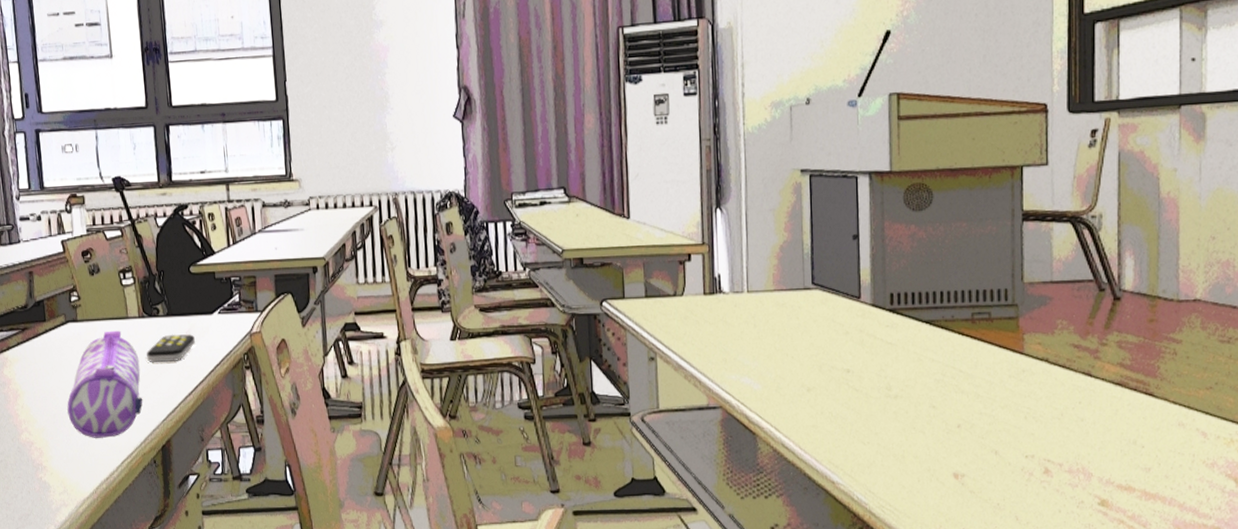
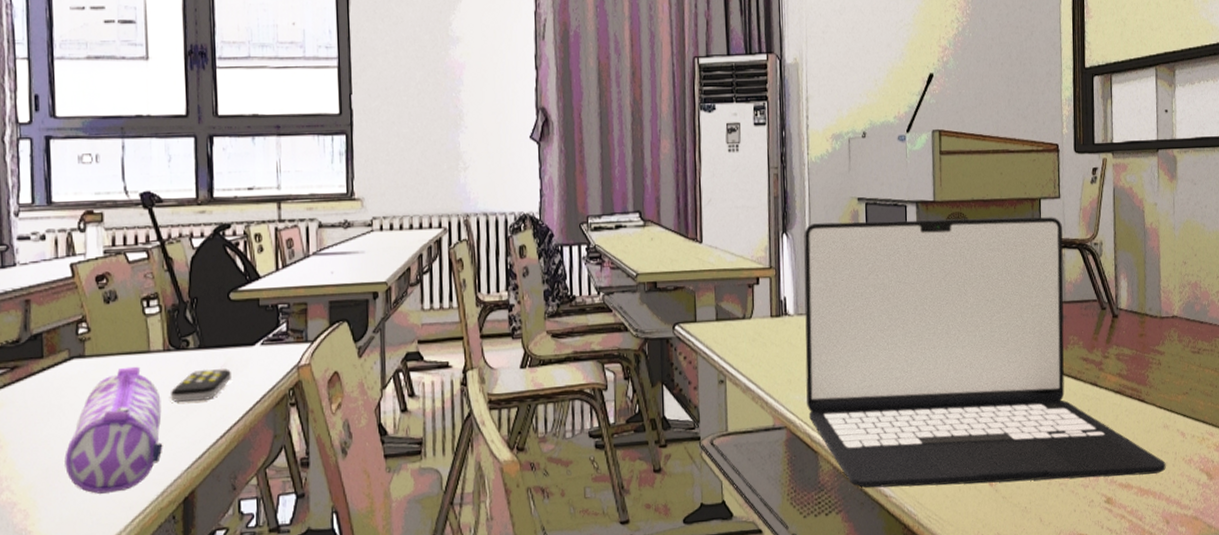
laptop: none [740,186,1180,477] -> present [804,217,1166,488]

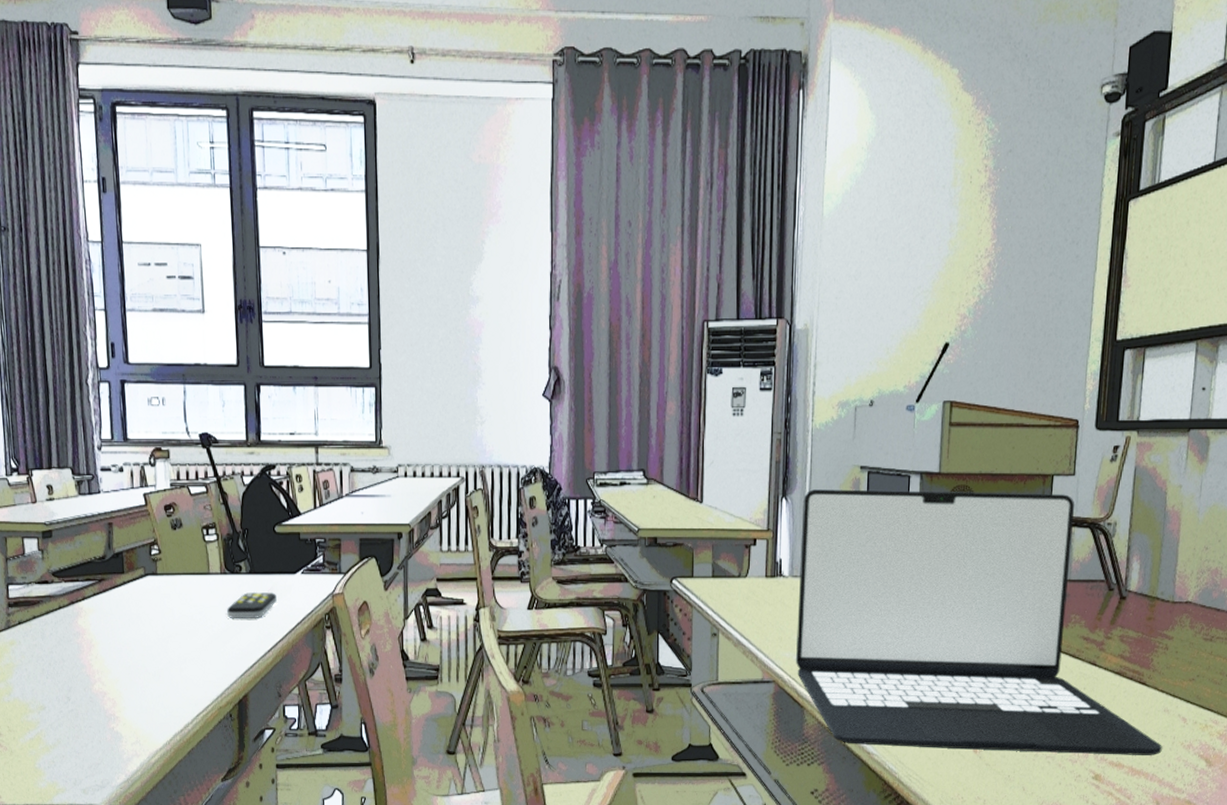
pencil case: present [64,366,163,494] -> none [143,585,222,691]

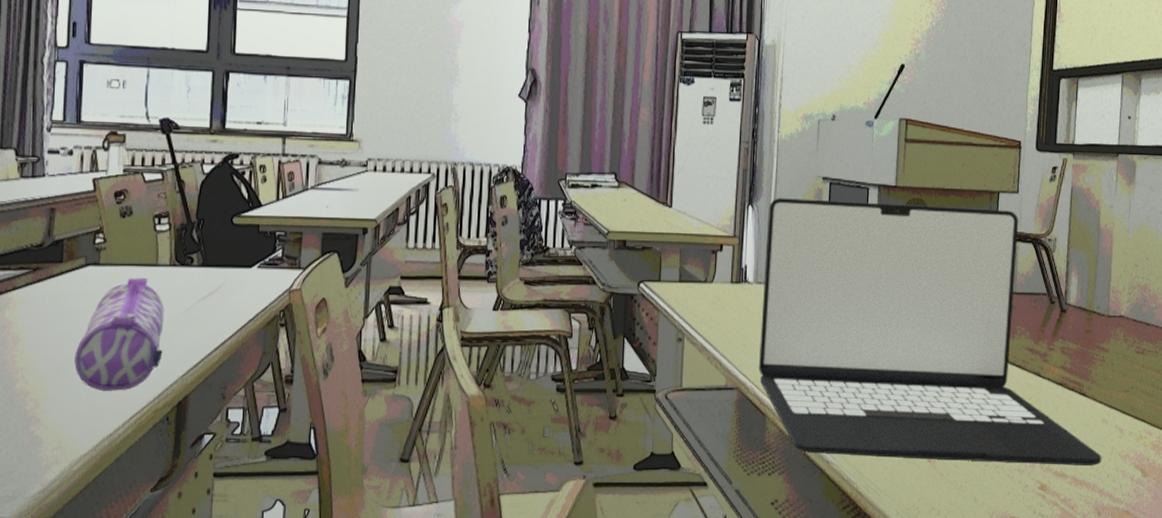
pencil case: none [143,585,222,691] -> present [74,277,164,391]
remote control: present [226,591,277,619] -> none [172,285,229,315]

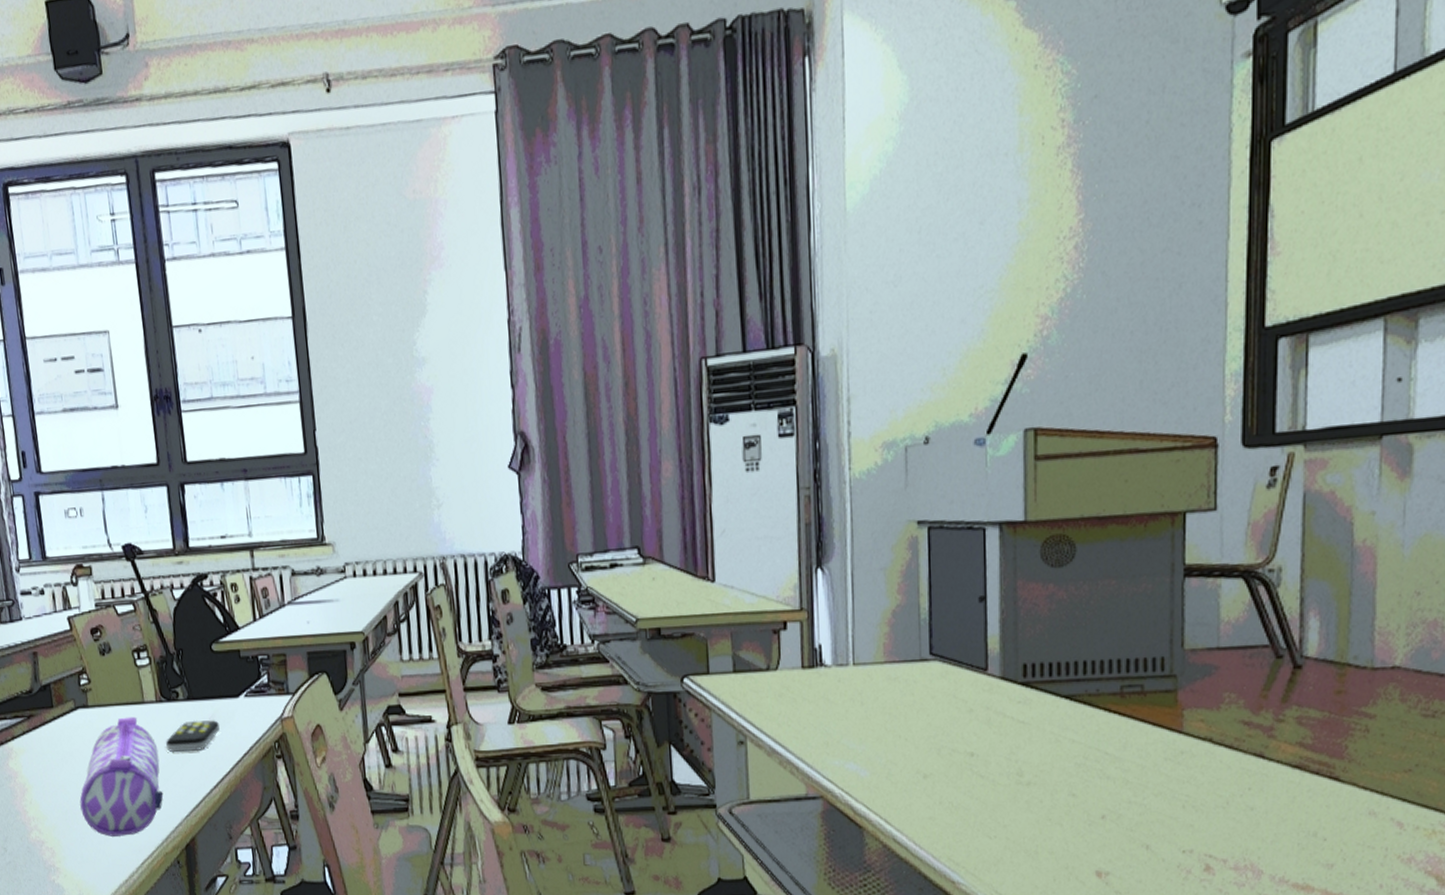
remote control: none [172,285,229,315] -> present [165,719,220,752]
laptop: present [759,198,1102,466] -> none [844,536,1369,875]

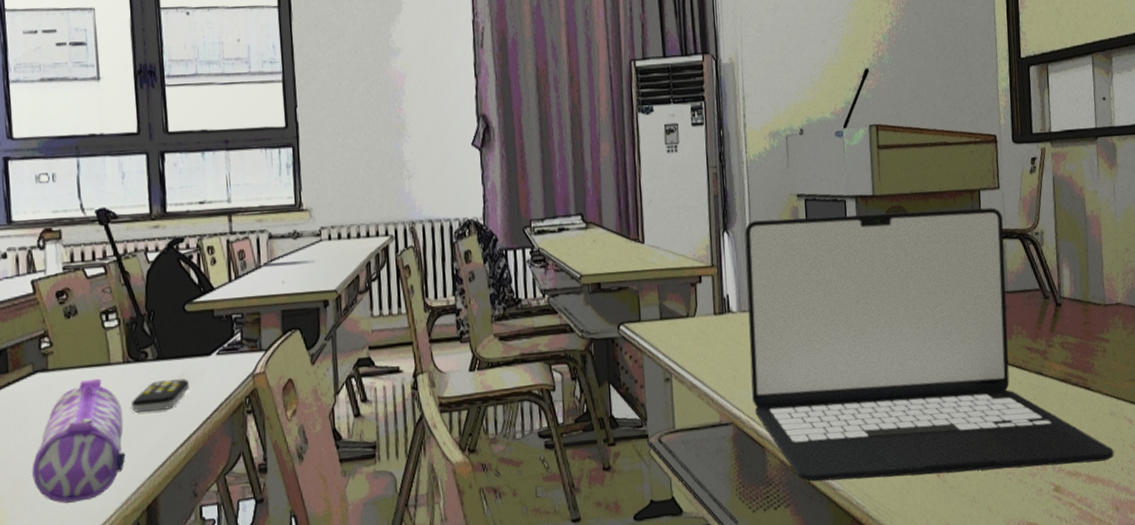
laptop: none [844,536,1369,875] -> present [744,207,1114,482]

